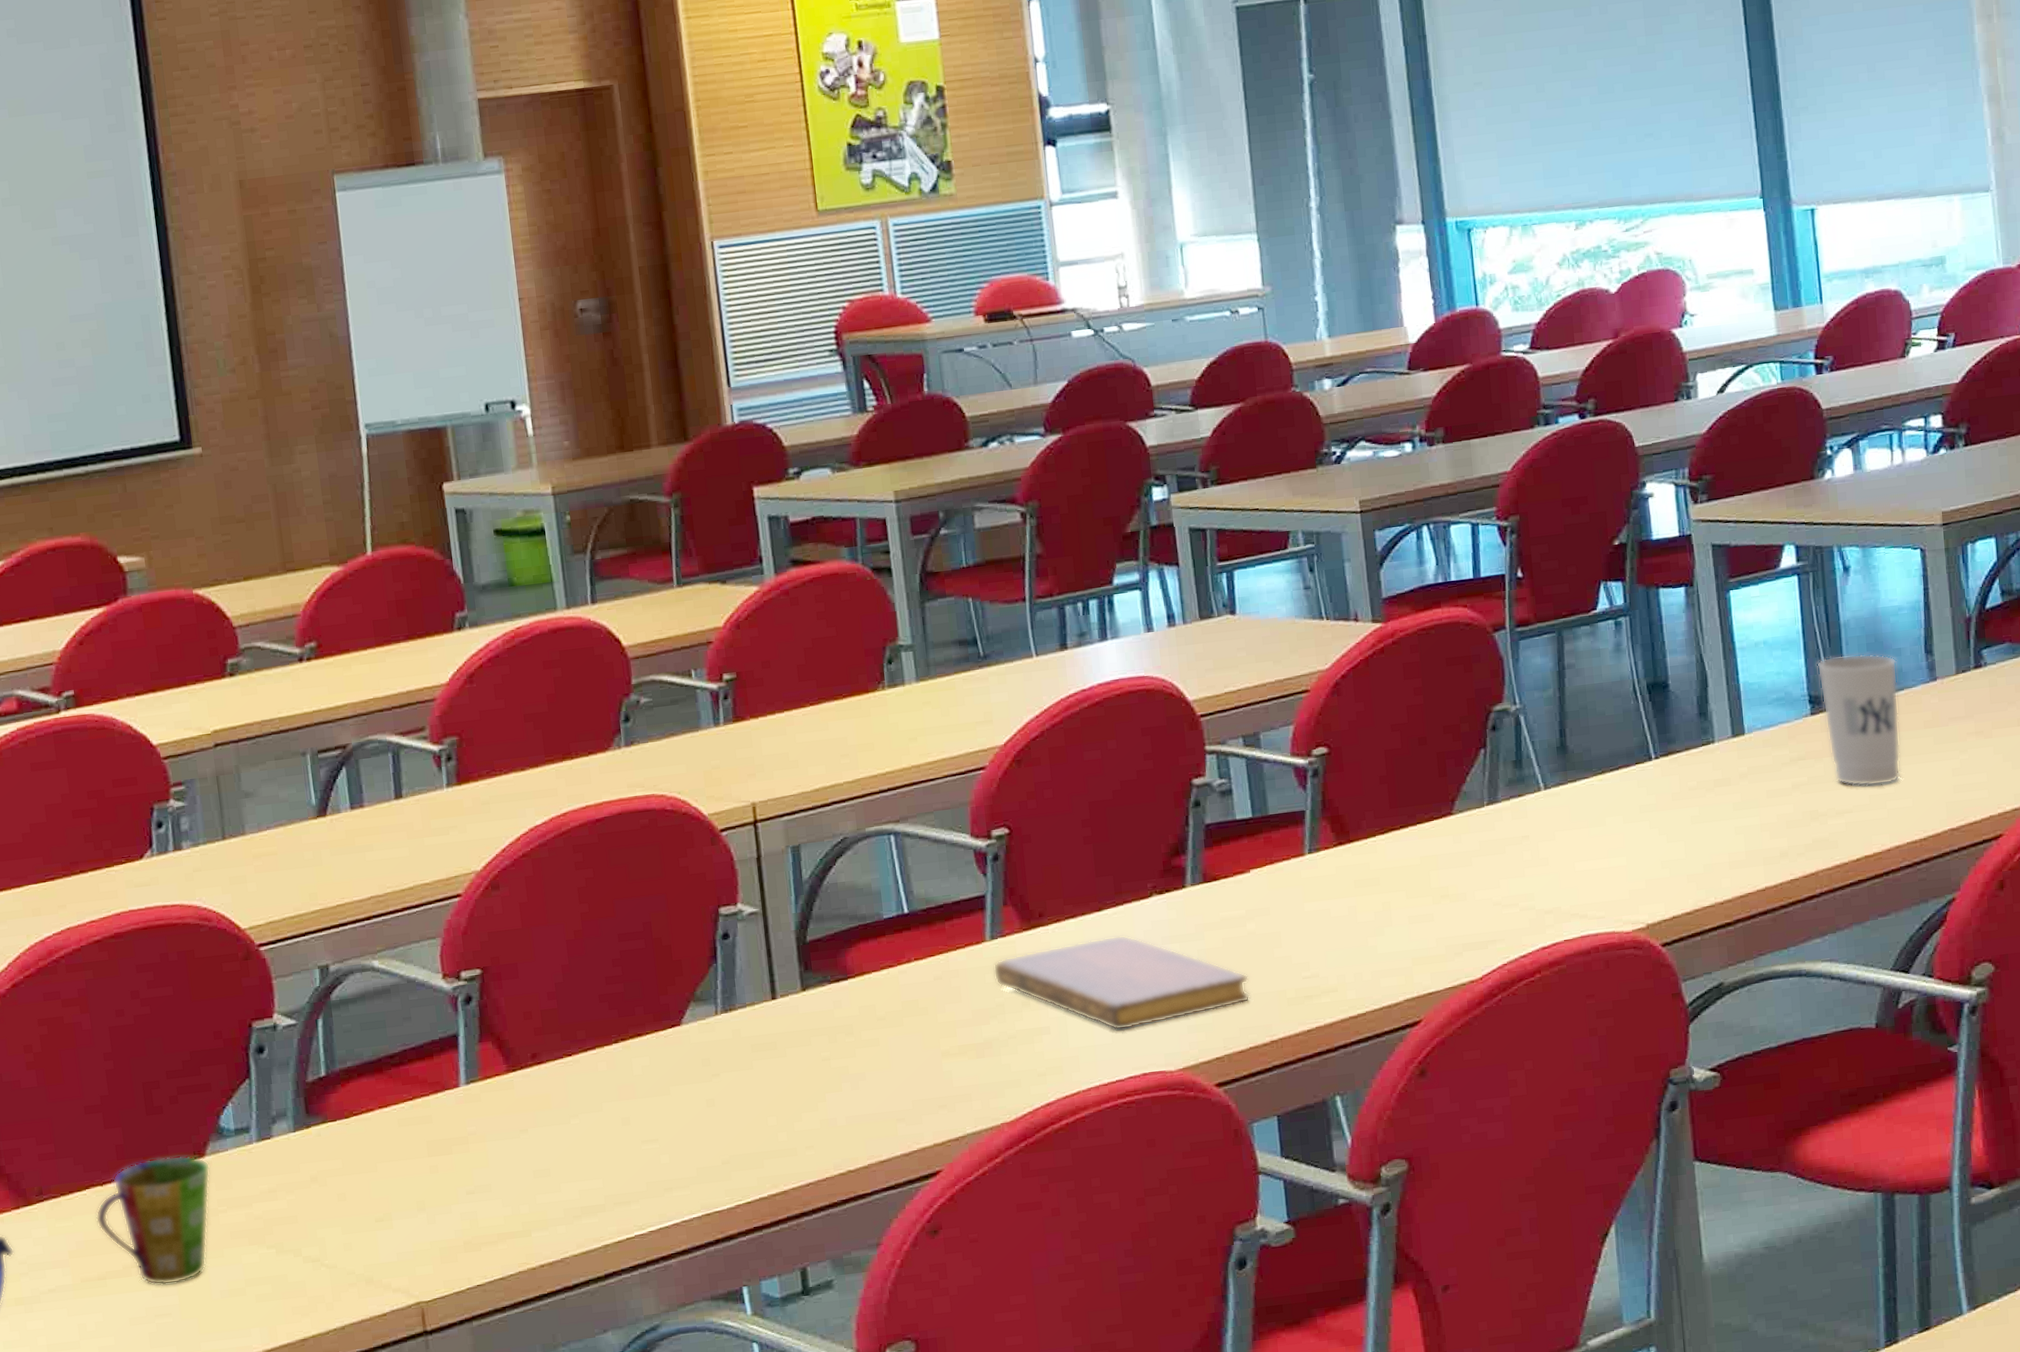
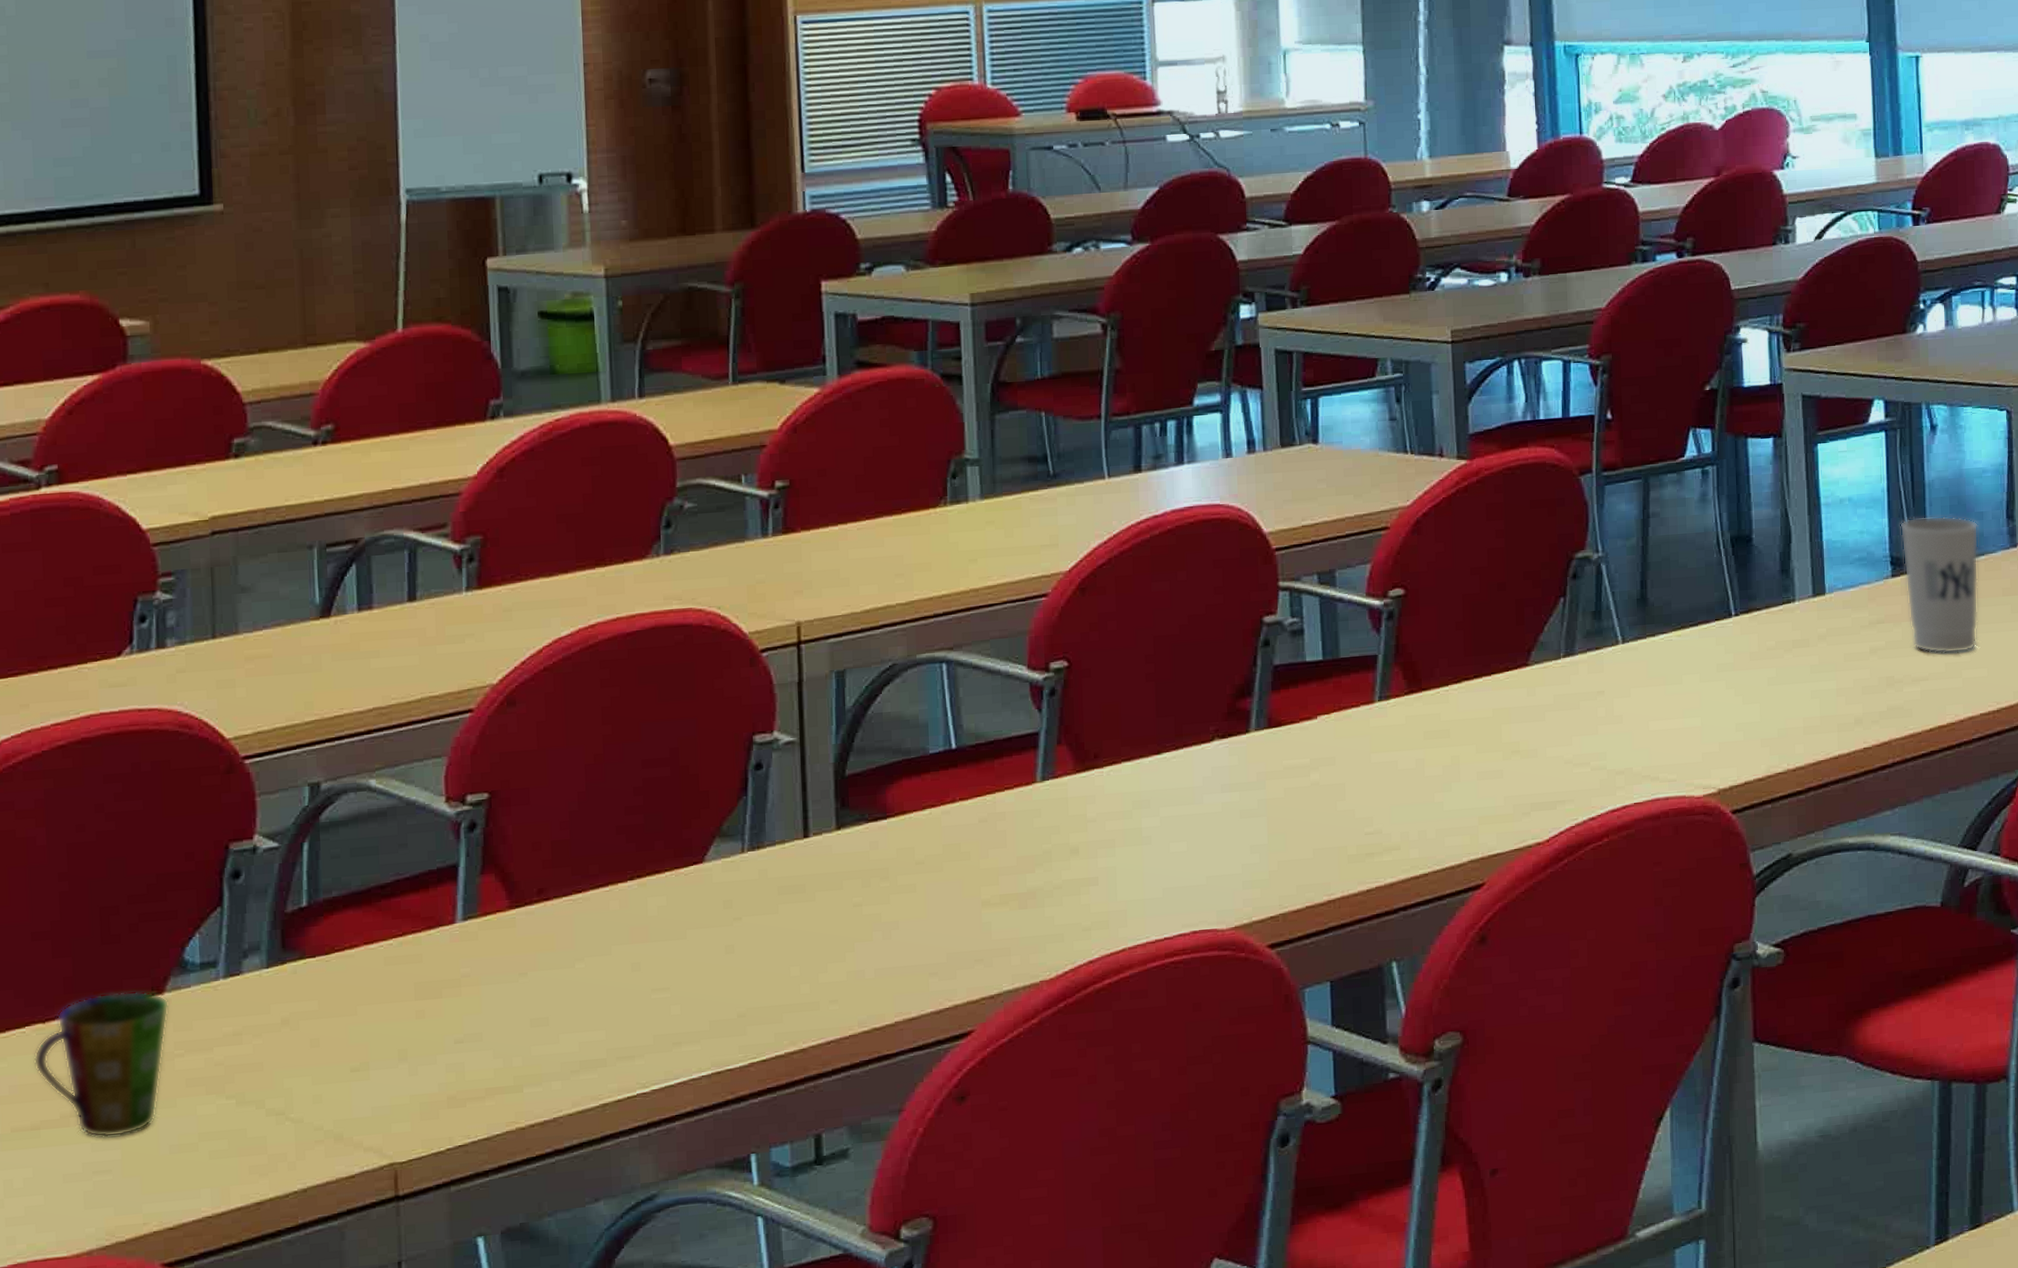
notebook: present [993,935,1250,1031] -> none [1042,781,1310,884]

